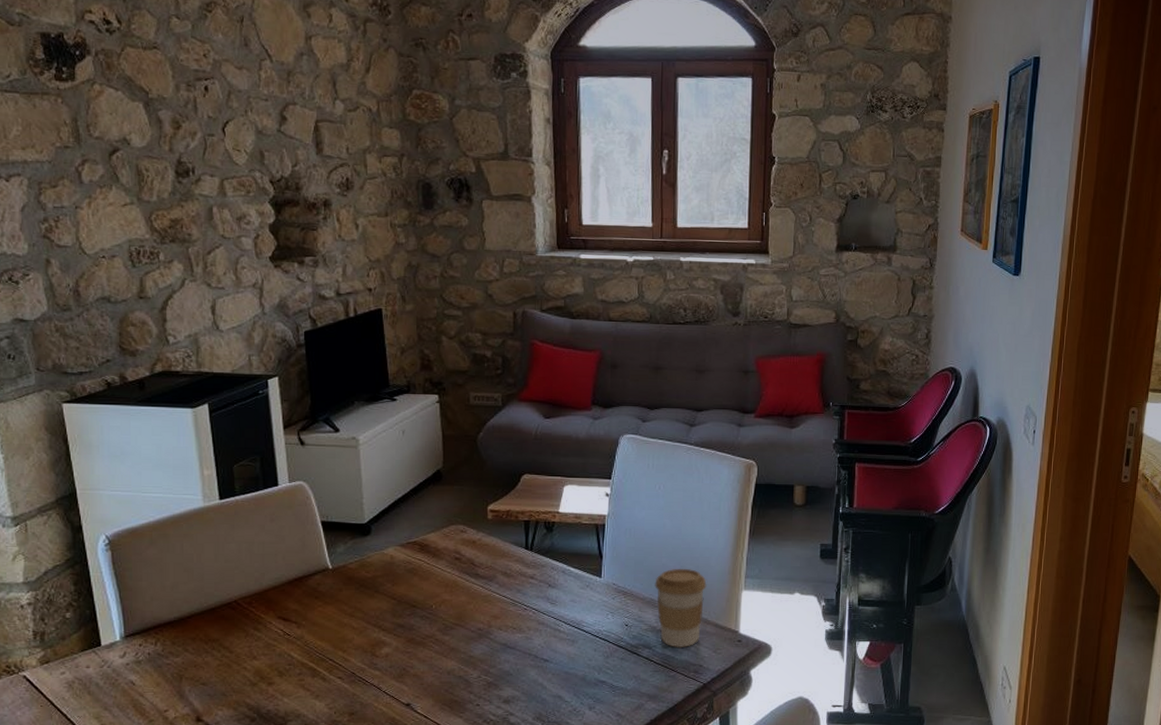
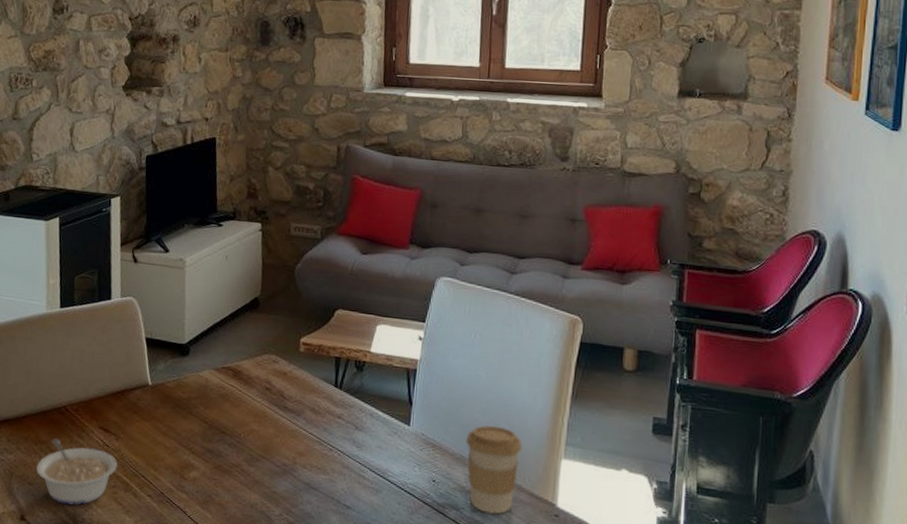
legume: none [208,634,301,699] -> present [36,438,117,505]

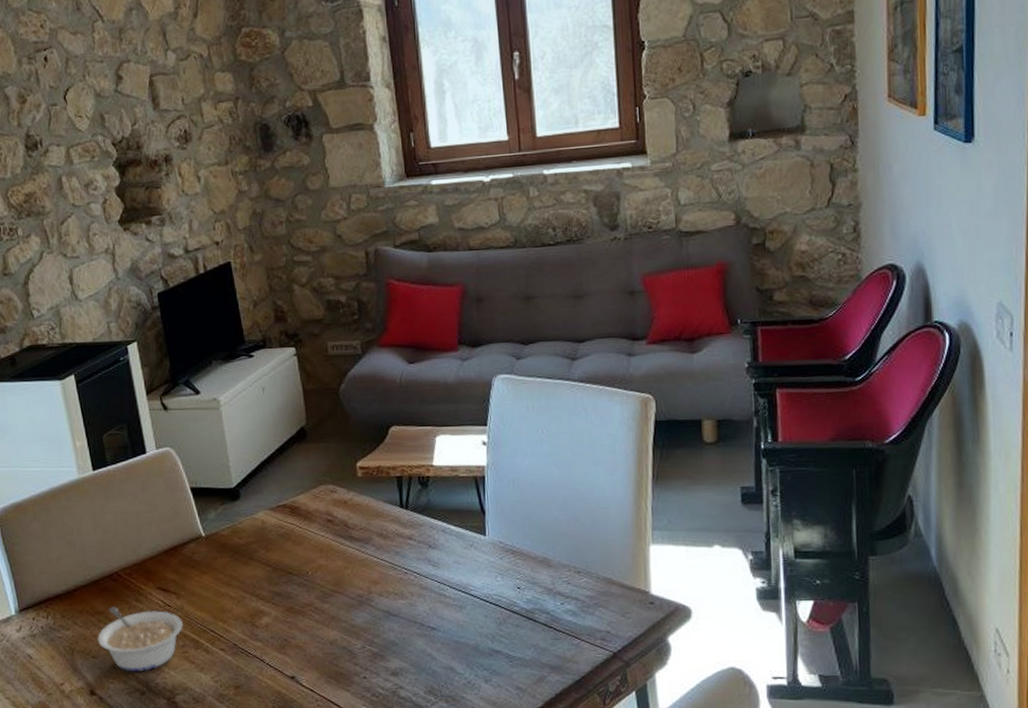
coffee cup: present [465,425,523,515] -> none [546,522,607,613]

